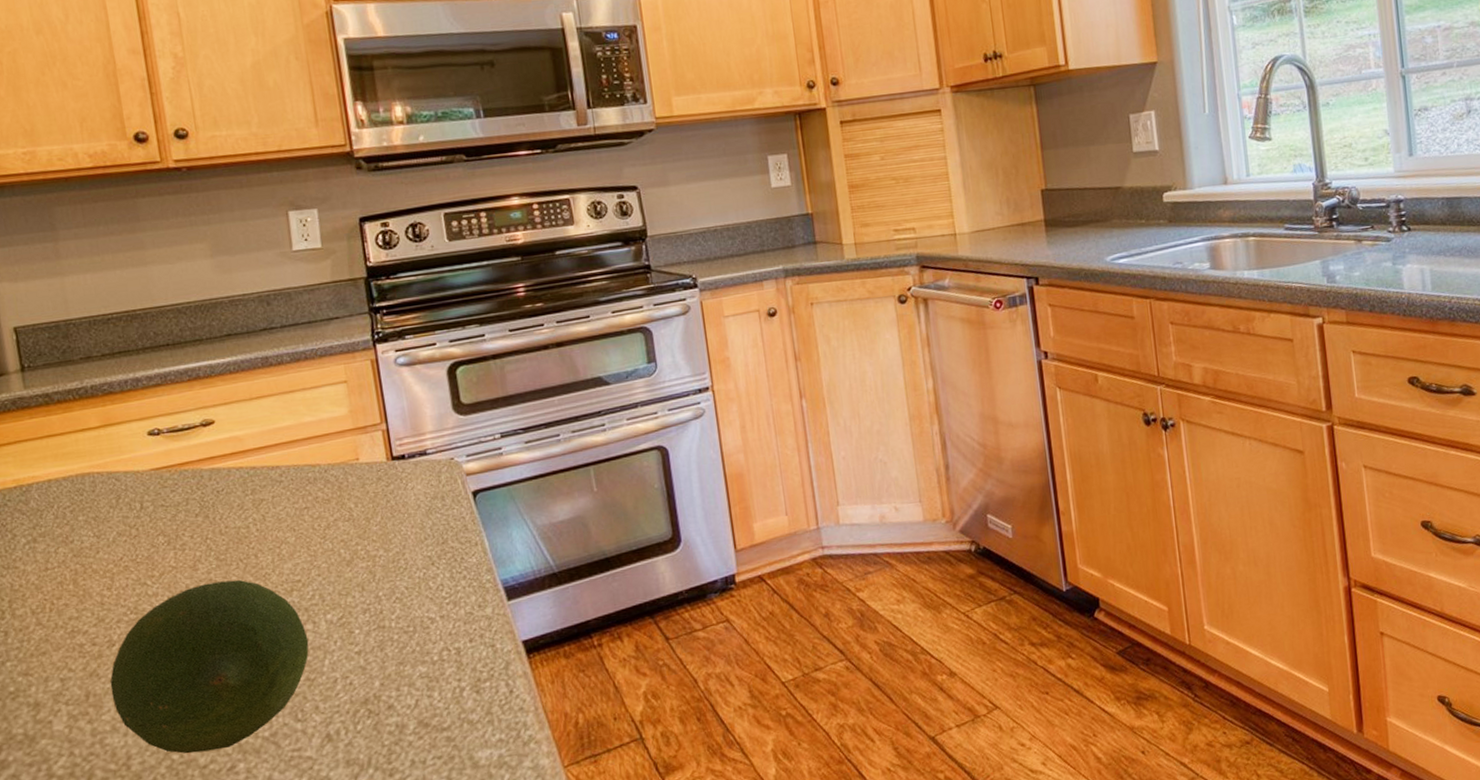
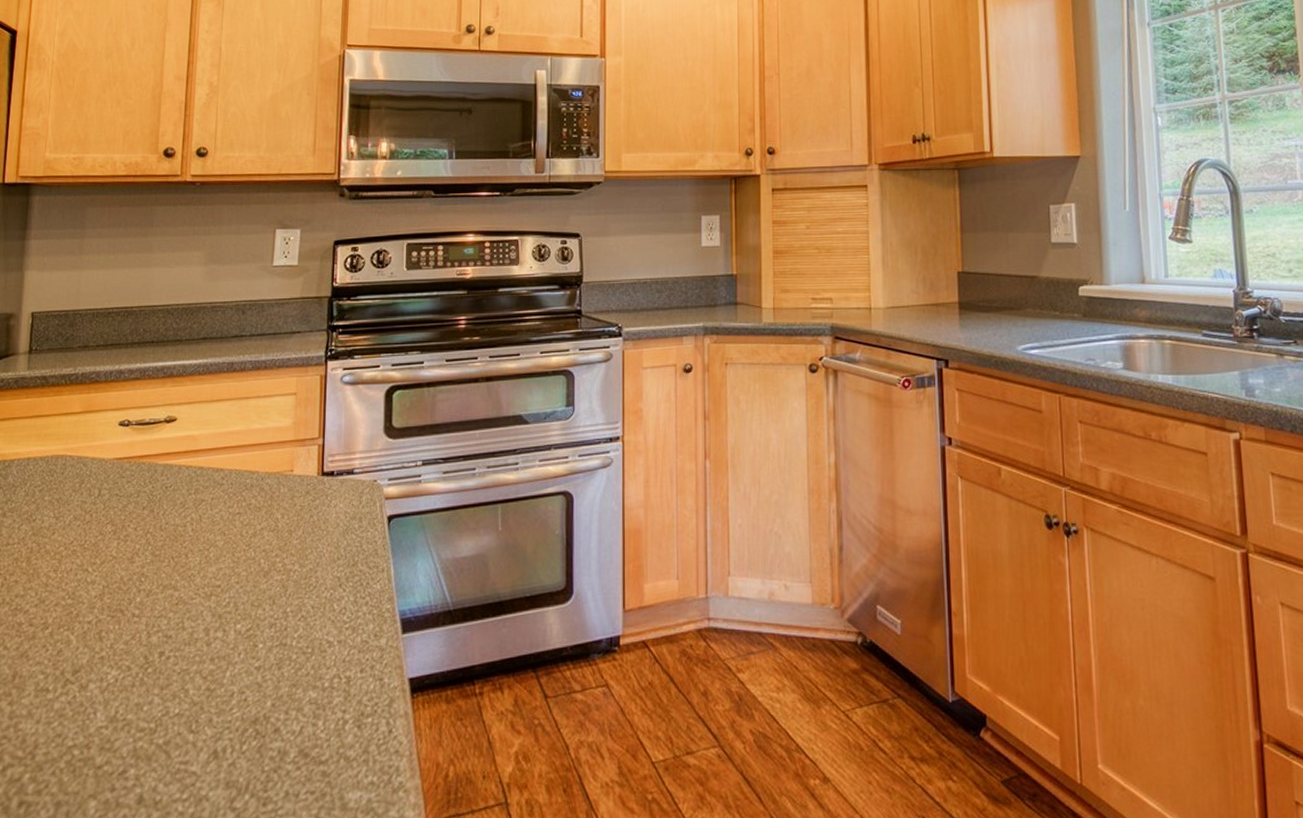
fruit: present [110,580,309,754] -> none [34,577,216,751]

